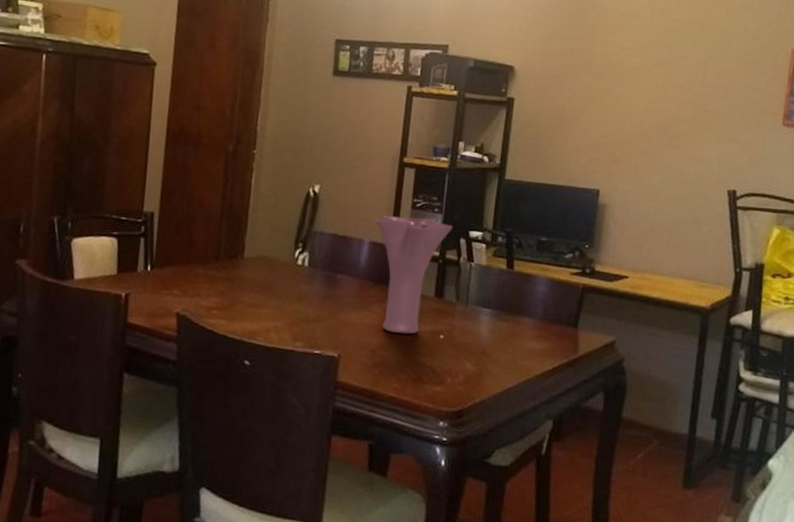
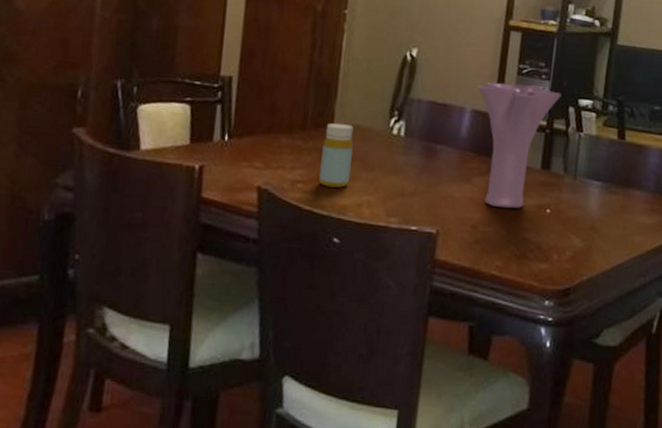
bottle: none [231,254,262,314] -> present [319,123,354,188]

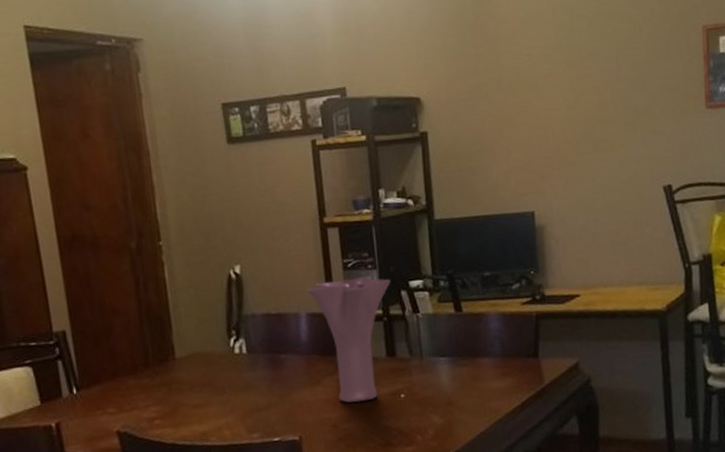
bottle: present [319,123,354,188] -> none [168,353,204,418]

